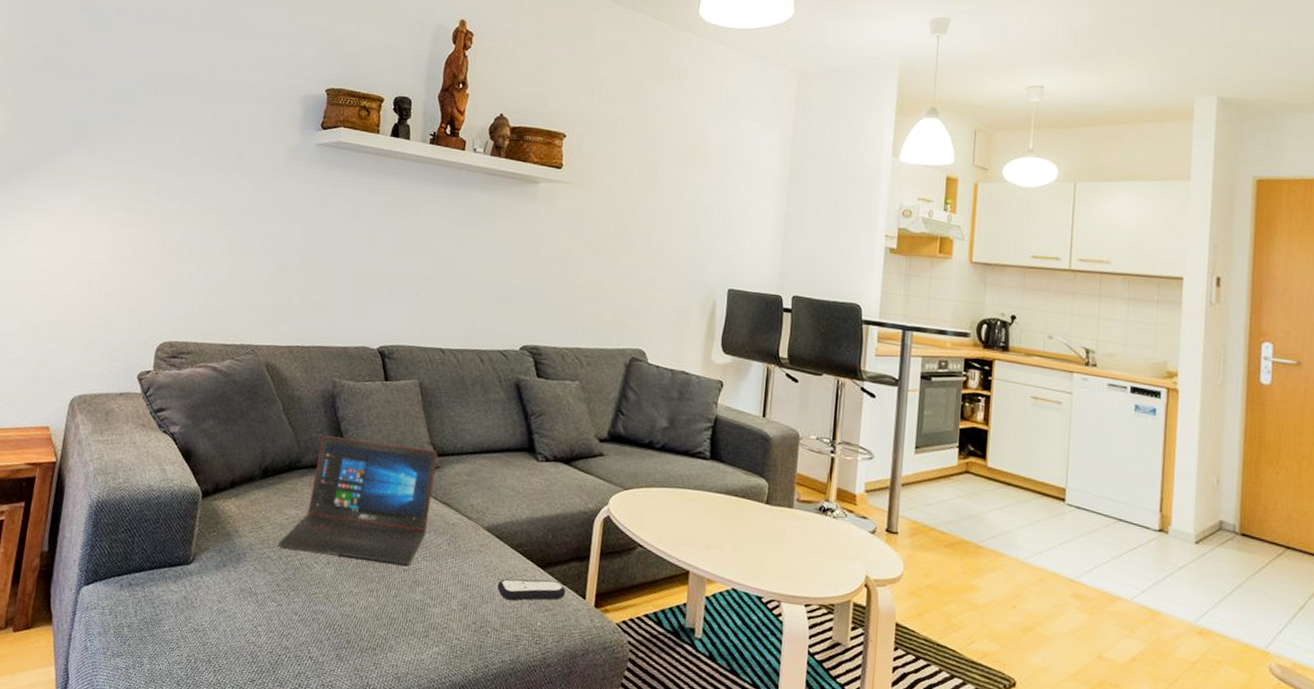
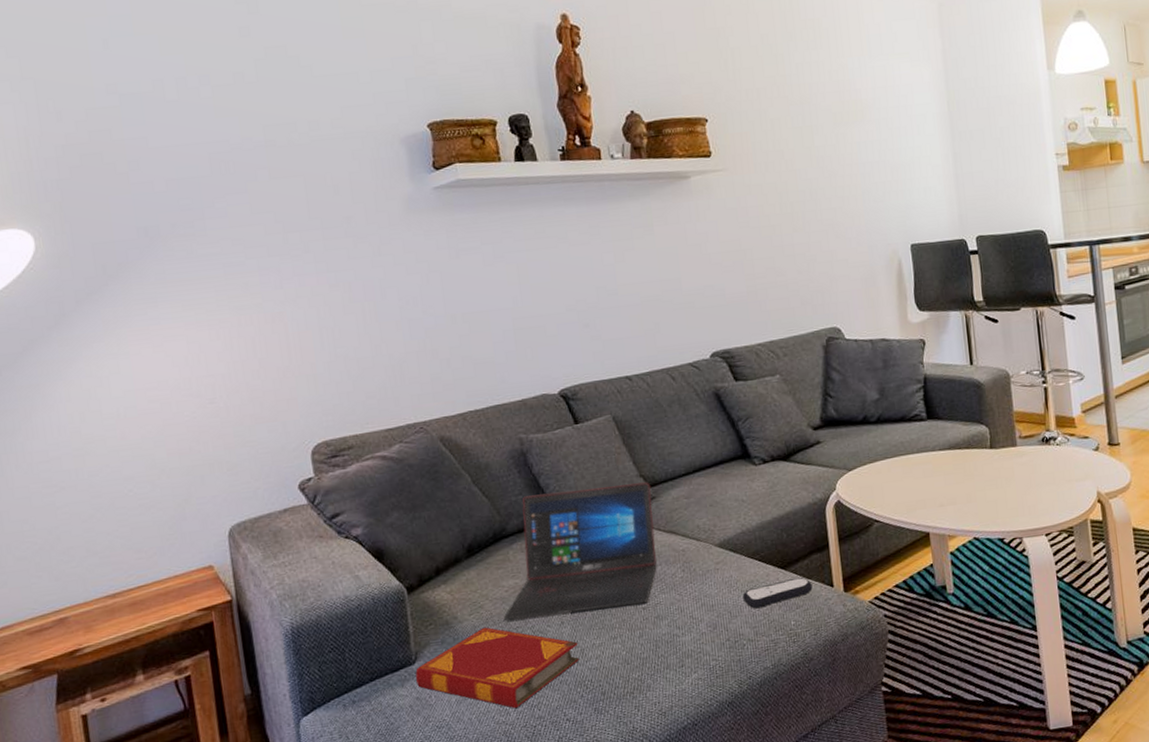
hardback book: none [188,547,338,633] -> present [415,627,579,709]

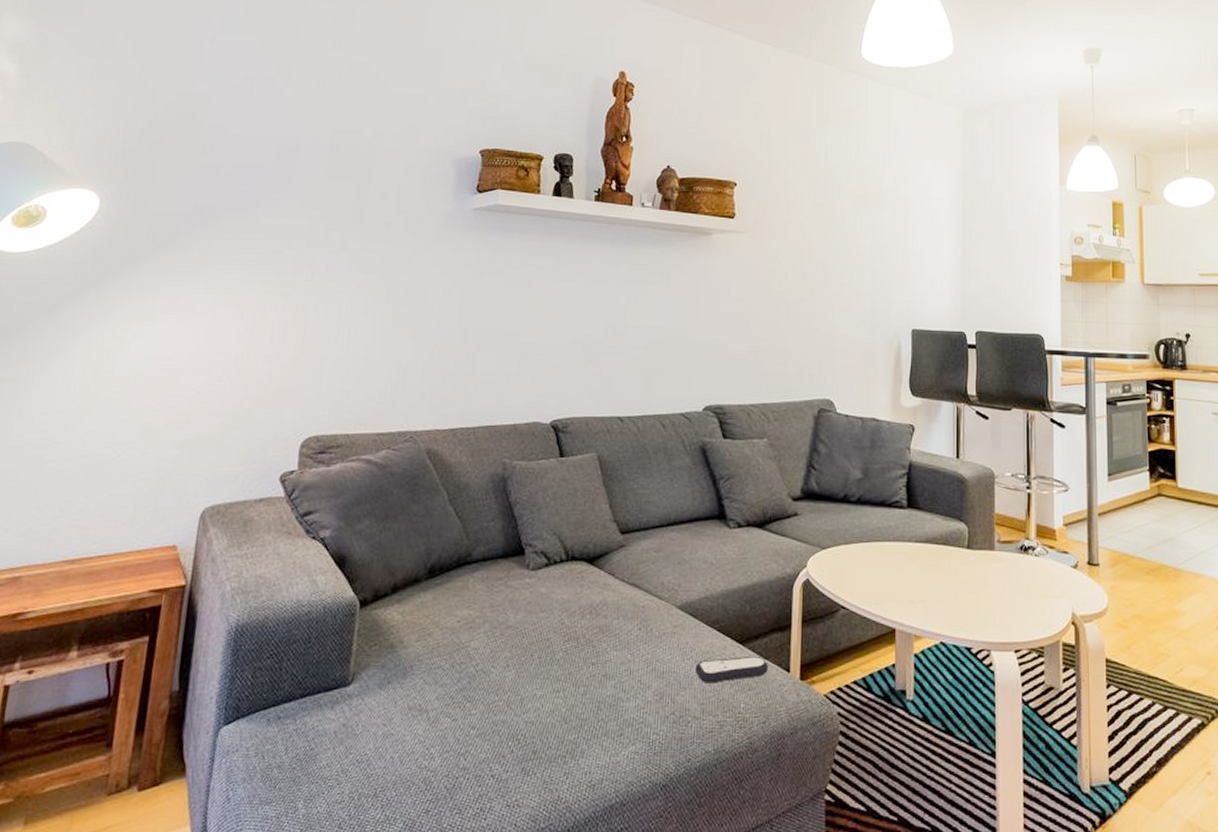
hardback book: present [415,627,579,709] -> none [347,657,519,754]
laptop: present [504,482,657,620] -> none [450,524,622,658]

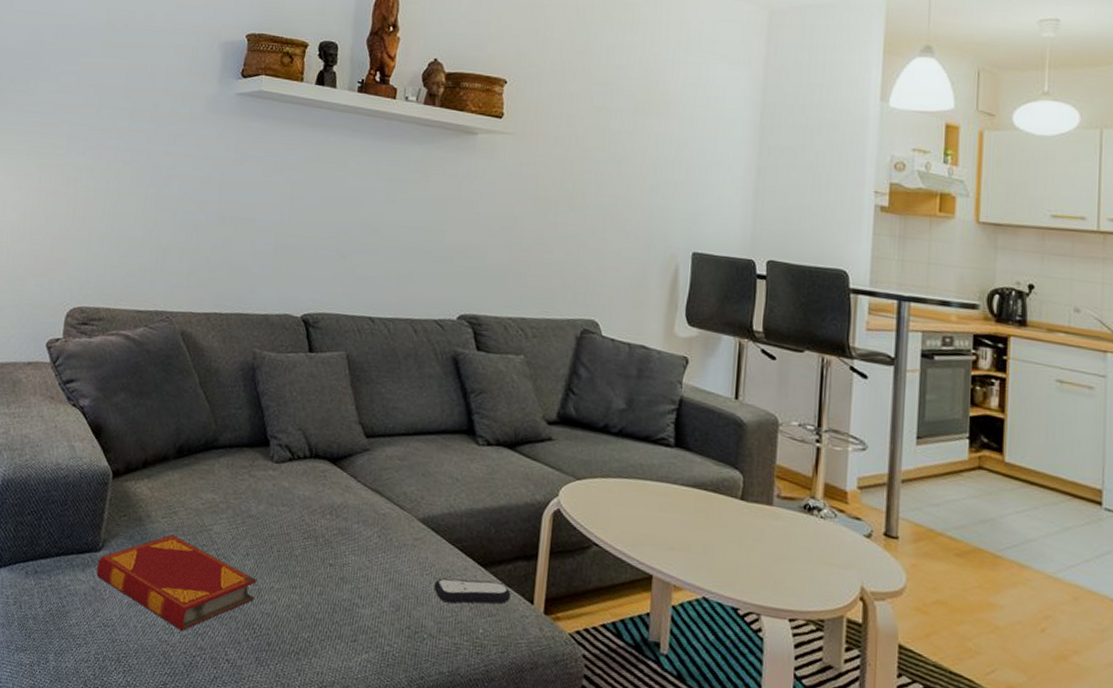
hardback book: none [347,657,519,754] -> present [96,534,257,631]

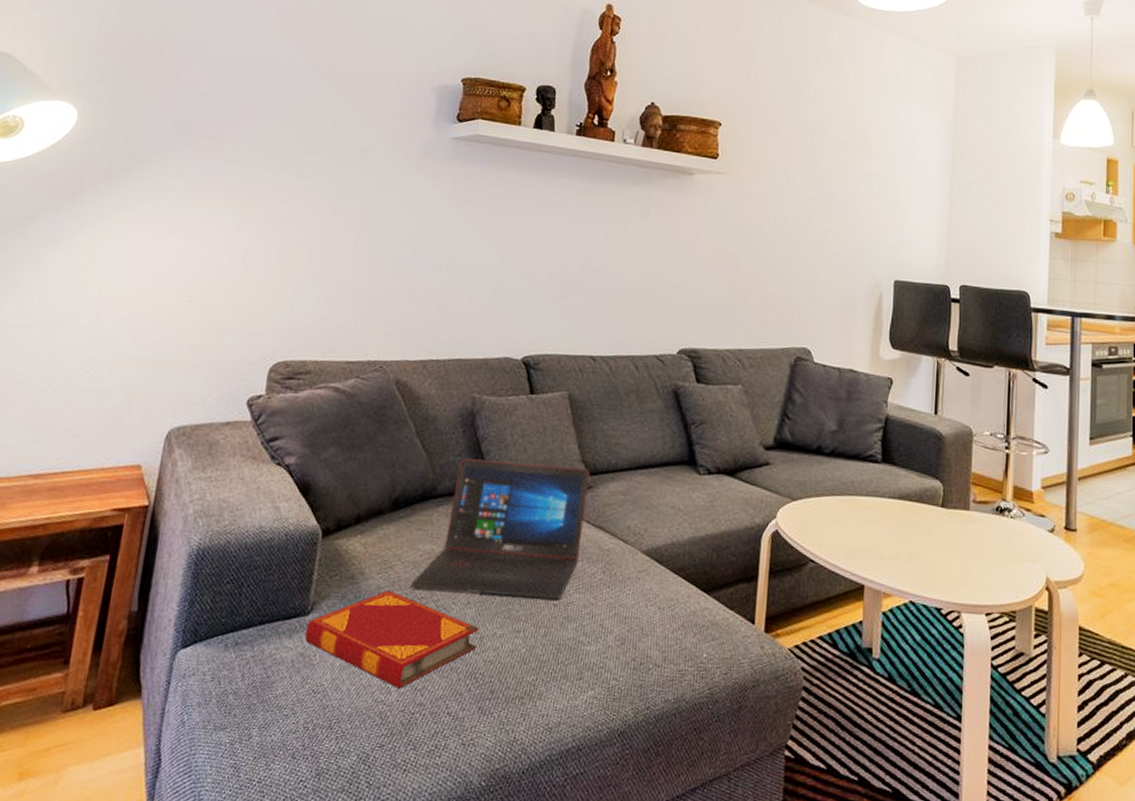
laptop: none [193,412,367,560] -> present [411,458,590,600]
remote control: present [434,578,511,604] -> none [658,605,733,632]

